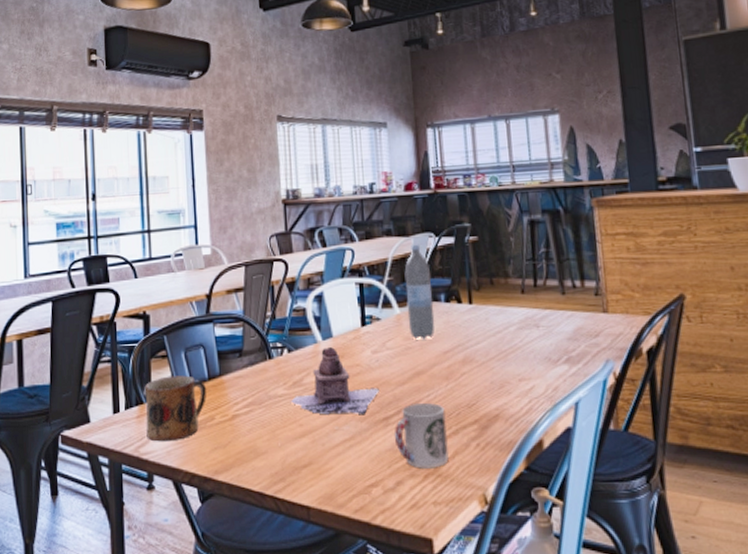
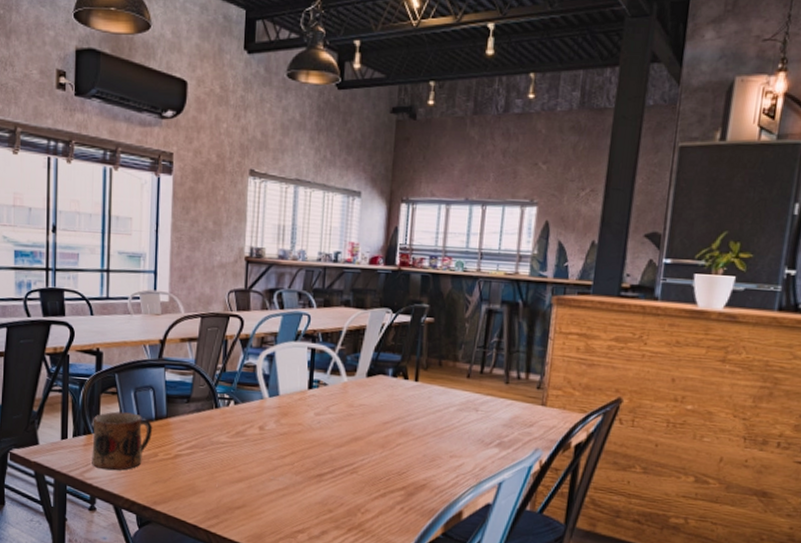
teapot: present [290,347,379,415] -> none [231,404,317,469]
cup: present [394,402,449,469] -> none [325,465,376,524]
water bottle: present [404,244,435,340] -> none [353,317,383,409]

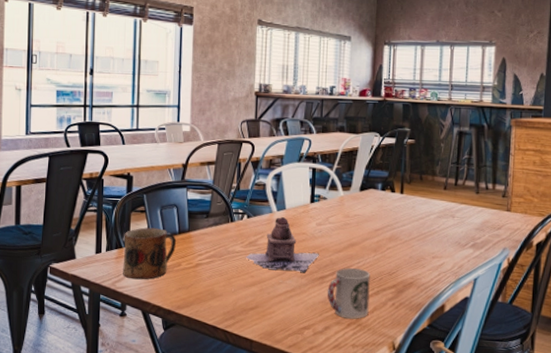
teapot: none [231,404,317,469] -> present [245,217,319,272]
cup: none [325,465,376,524] -> present [327,267,370,319]

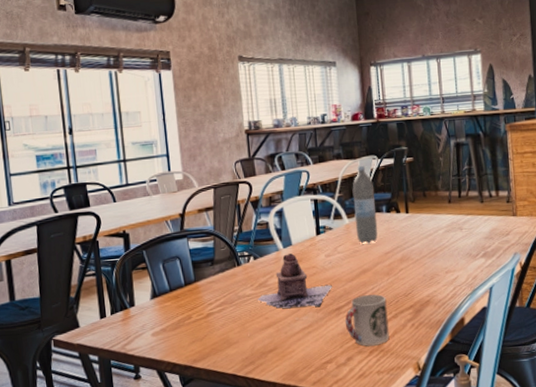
mug: present [123,227,177,280] -> none [127,283,184,340]
water bottle: none [349,141,373,218] -> present [352,165,378,244]

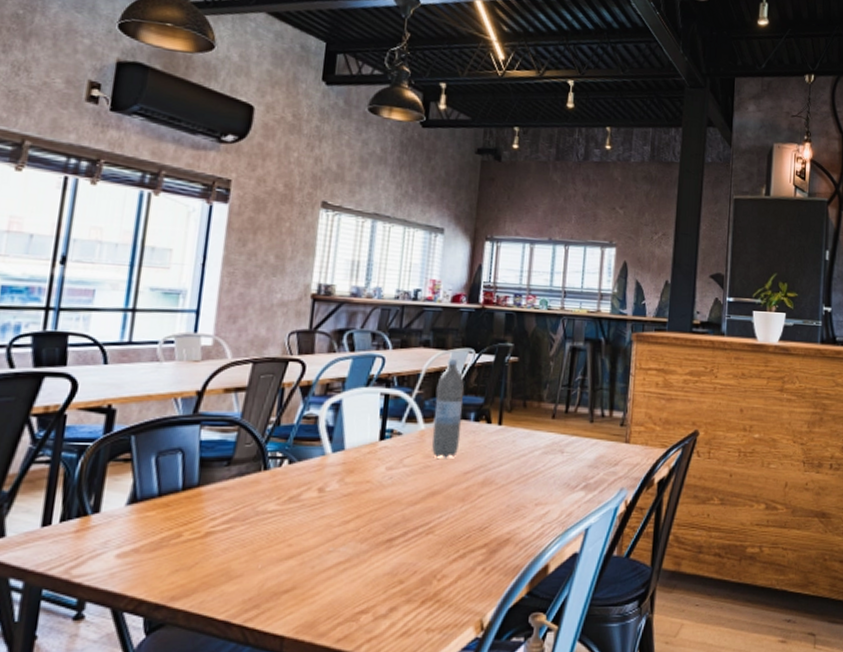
teapot: present [257,254,332,309] -> none [281,461,388,535]
cup: present [345,294,390,346] -> none [395,524,455,594]

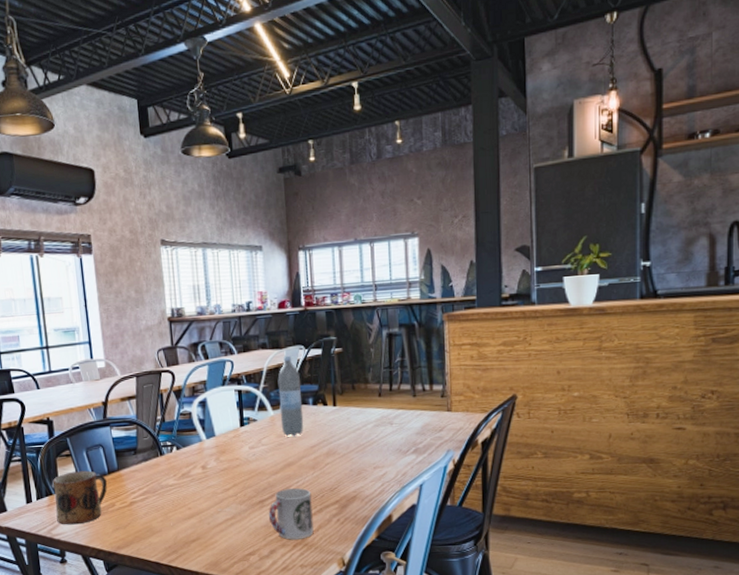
mug: none [84,483,179,562] -> present [52,470,108,525]
cup: none [395,524,455,594] -> present [268,487,314,540]

